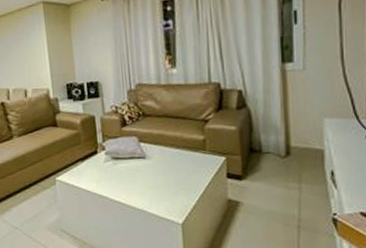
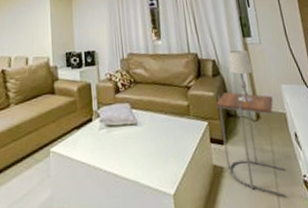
side table: none [237,126,312,232] -> present [215,92,286,197]
table lamp: none [258,78,290,138] -> present [228,50,253,103]

